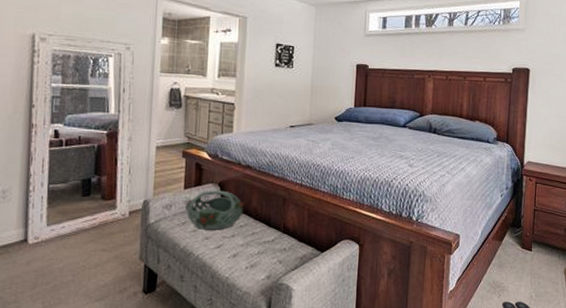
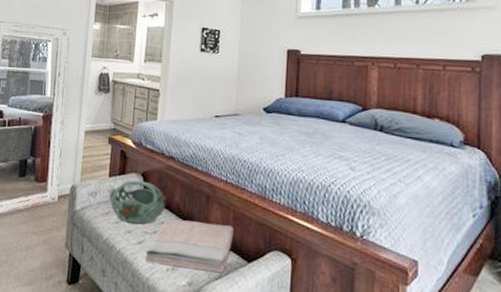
towel: none [224,222,309,265] -> present [145,219,235,274]

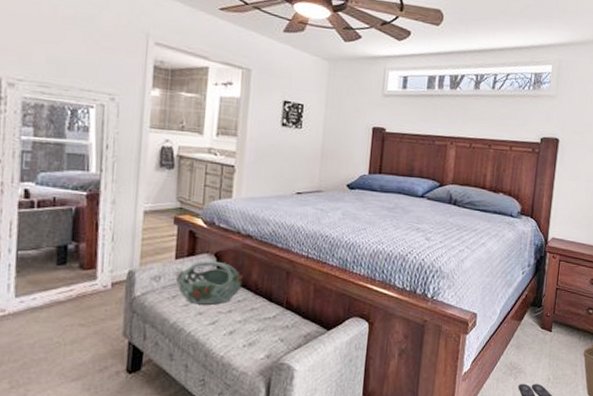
towel: present [145,219,235,274] -> none [219,297,315,343]

